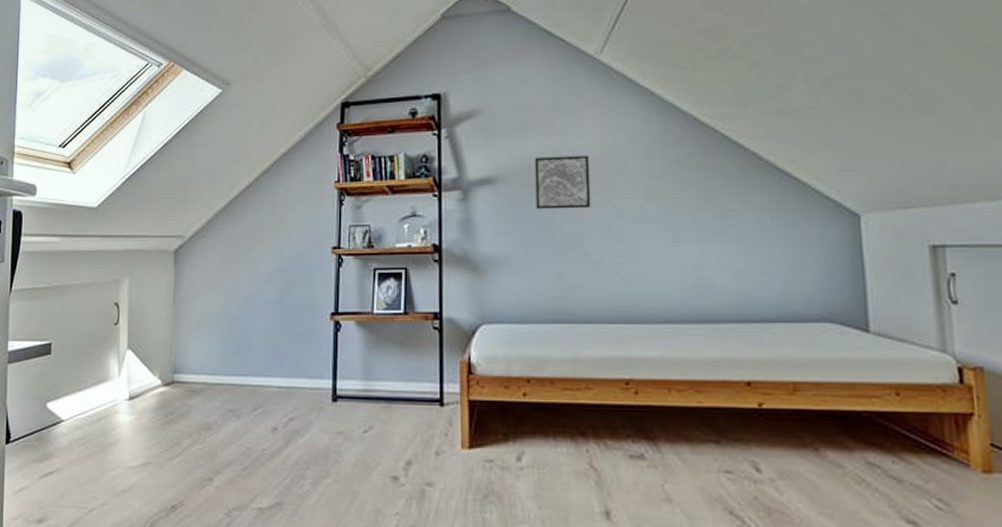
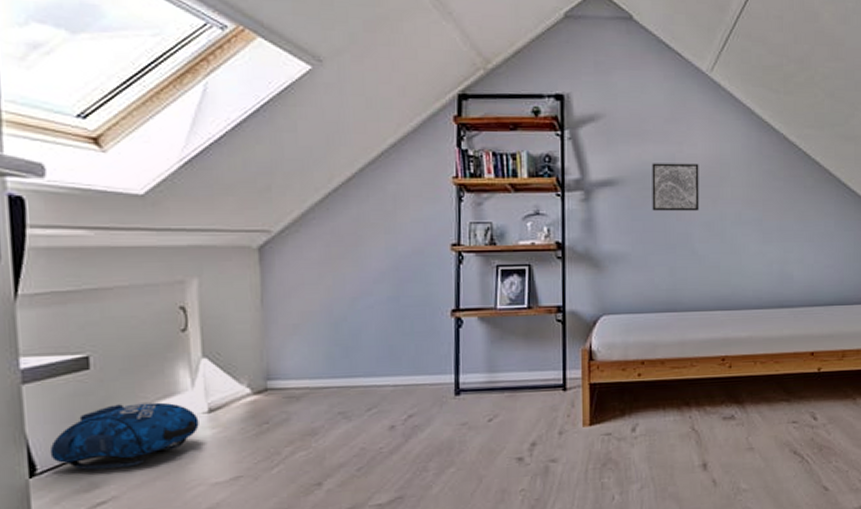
backpack: none [20,386,122,443] -> present [49,402,199,470]

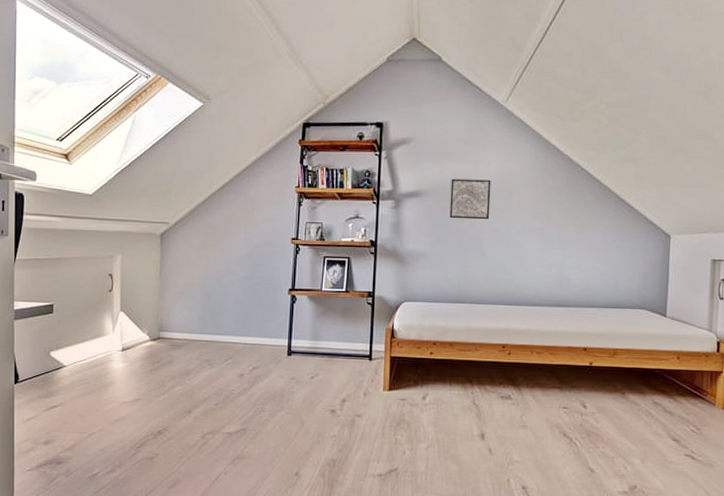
backpack: present [49,402,199,470] -> none [27,339,116,384]

